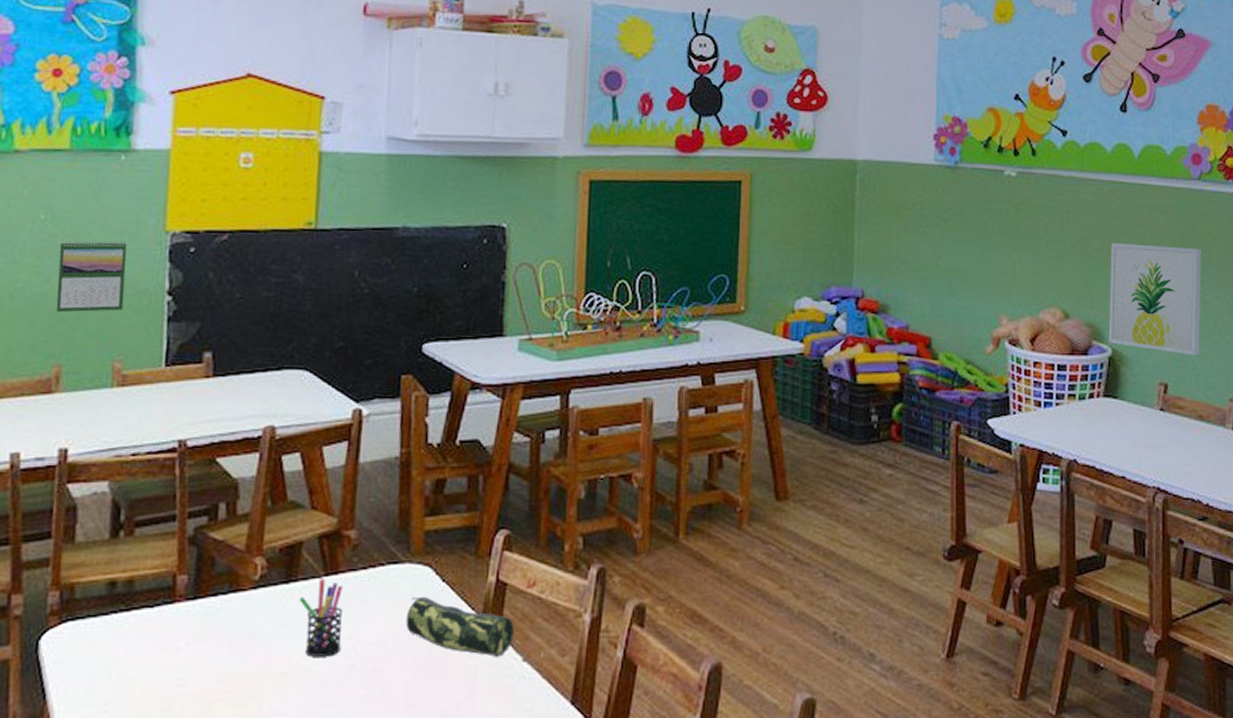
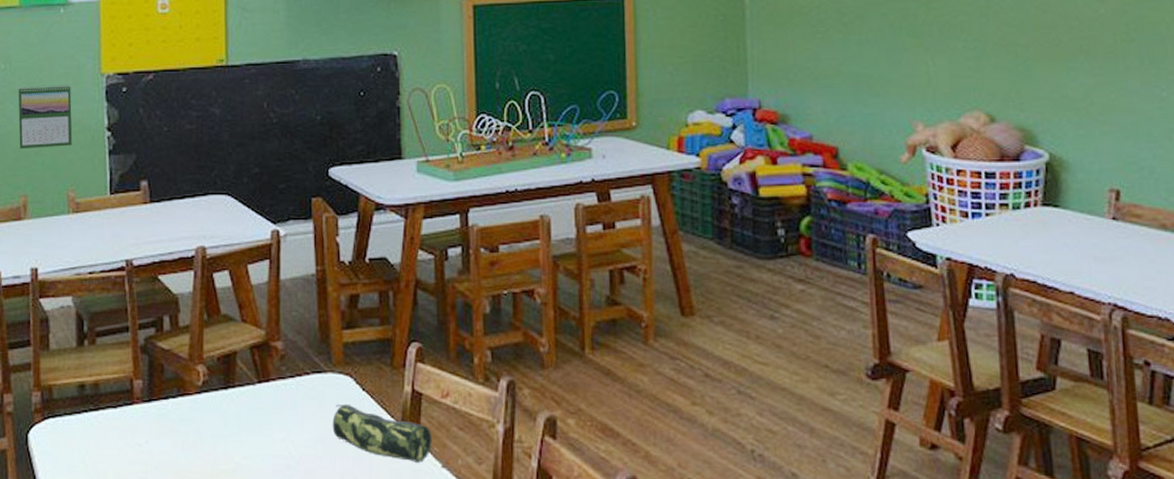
pen holder: present [299,578,343,657] -> none [238,385,277,457]
wall art: present [1108,243,1202,356] -> none [1041,38,1158,159]

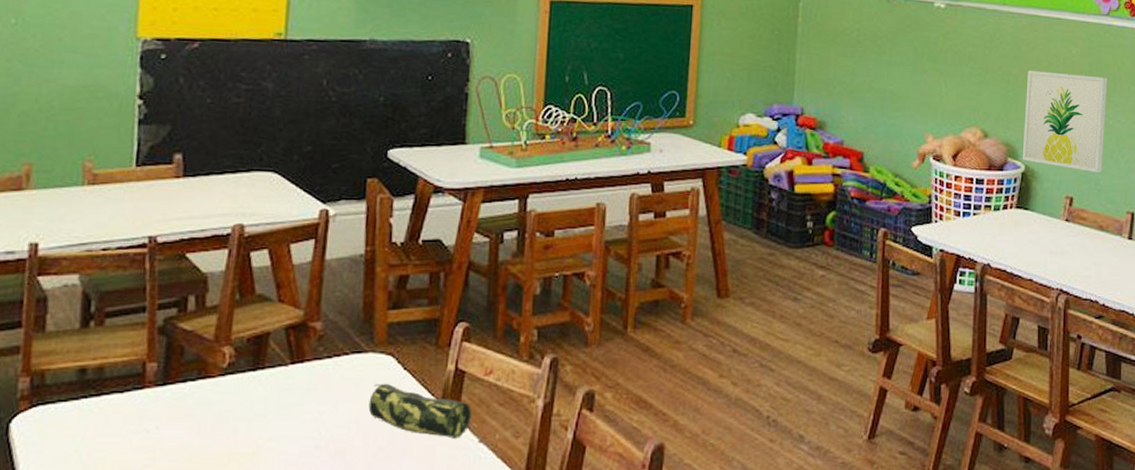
calendar: present [18,84,73,150] -> none [26,45,98,114]
wall art: none [1041,38,1158,159] -> present [1022,70,1108,173]

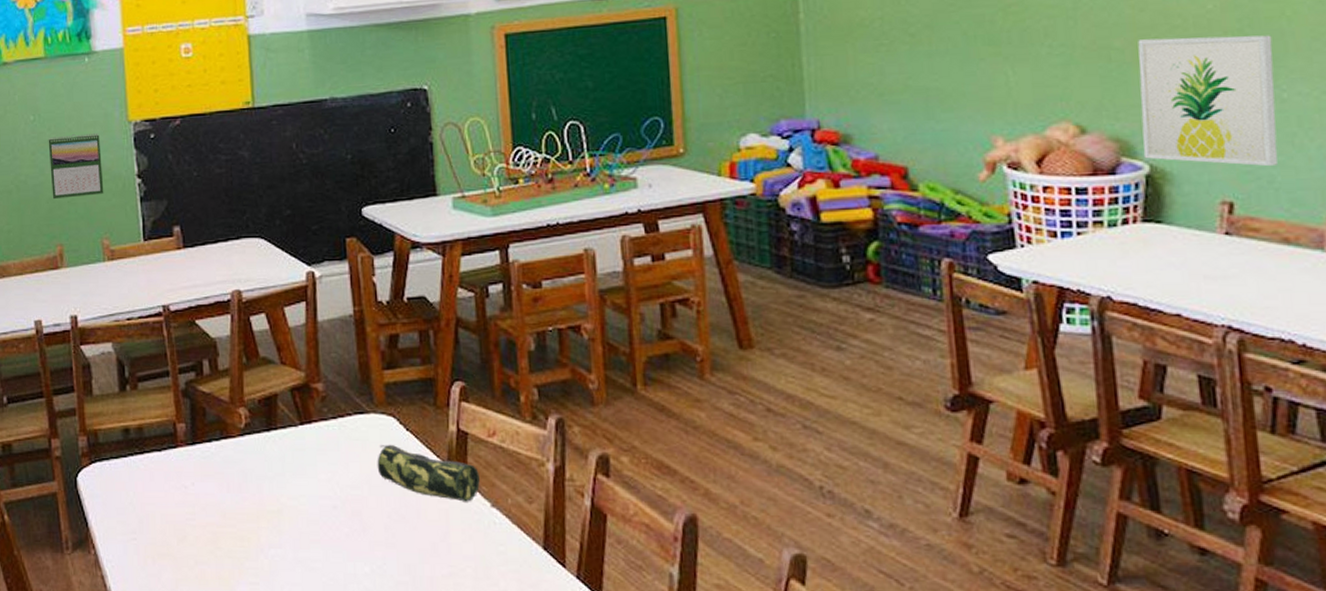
calendar: none [26,45,98,114] -> present [48,133,104,200]

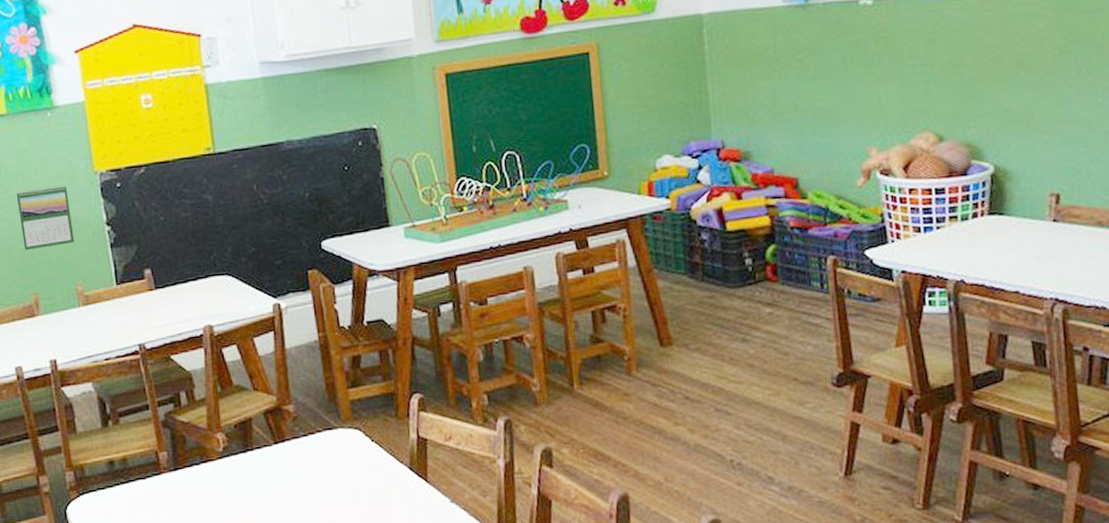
pencil case: present [377,444,480,502] -> none [346,454,440,501]
wall art: present [1138,35,1278,167] -> none [984,49,1094,162]

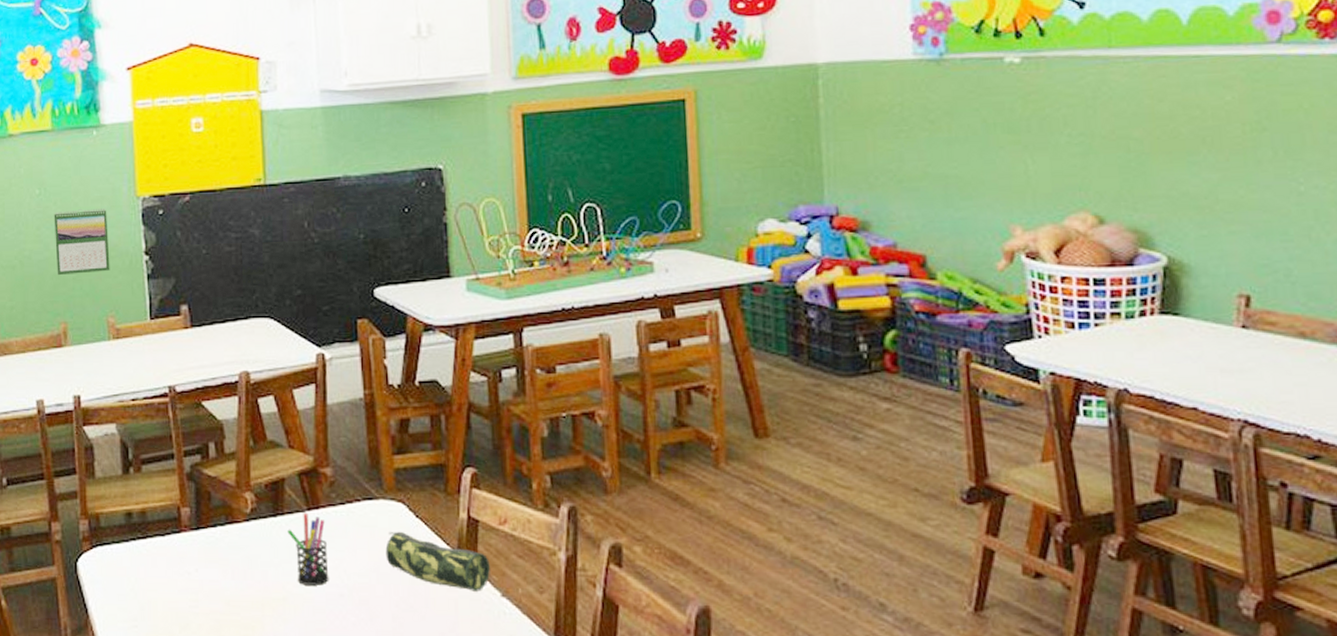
pen holder: none [257,446,298,510] -> present [287,512,329,586]
pencil case: none [346,454,440,501] -> present [385,531,490,592]

